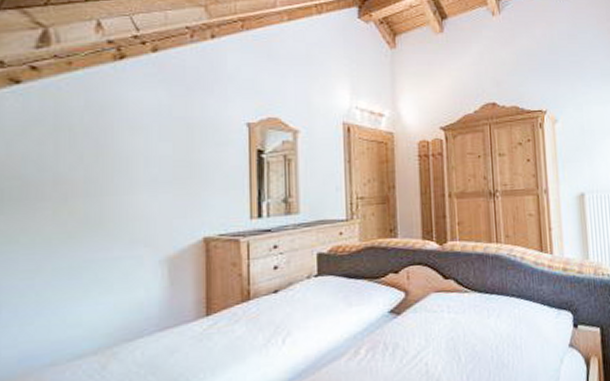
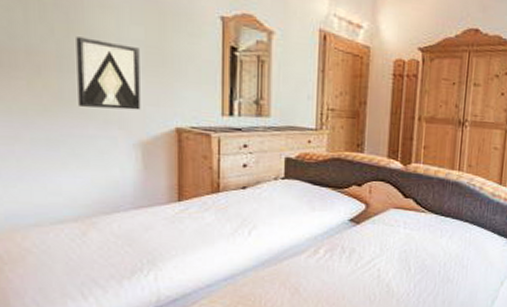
wall art: none [104,160,167,229] -> present [76,37,141,110]

